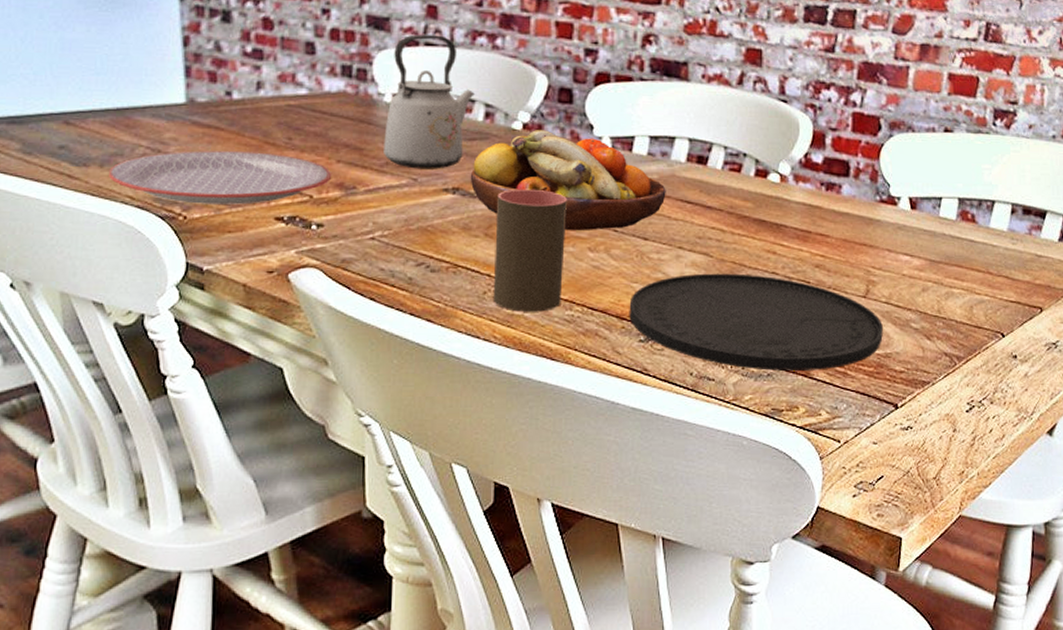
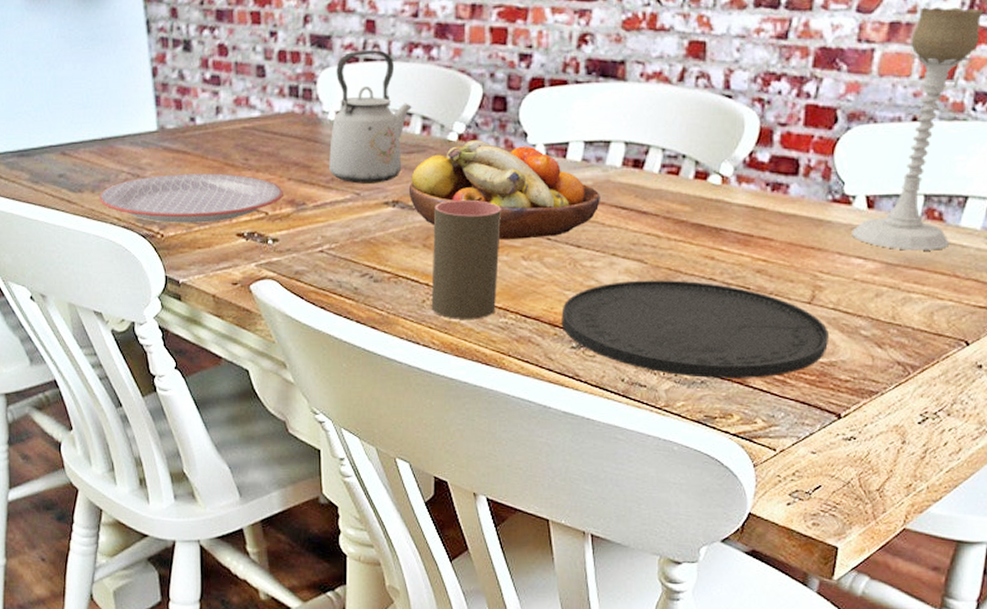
candle holder: none [898,33,997,249] -> present [852,6,984,251]

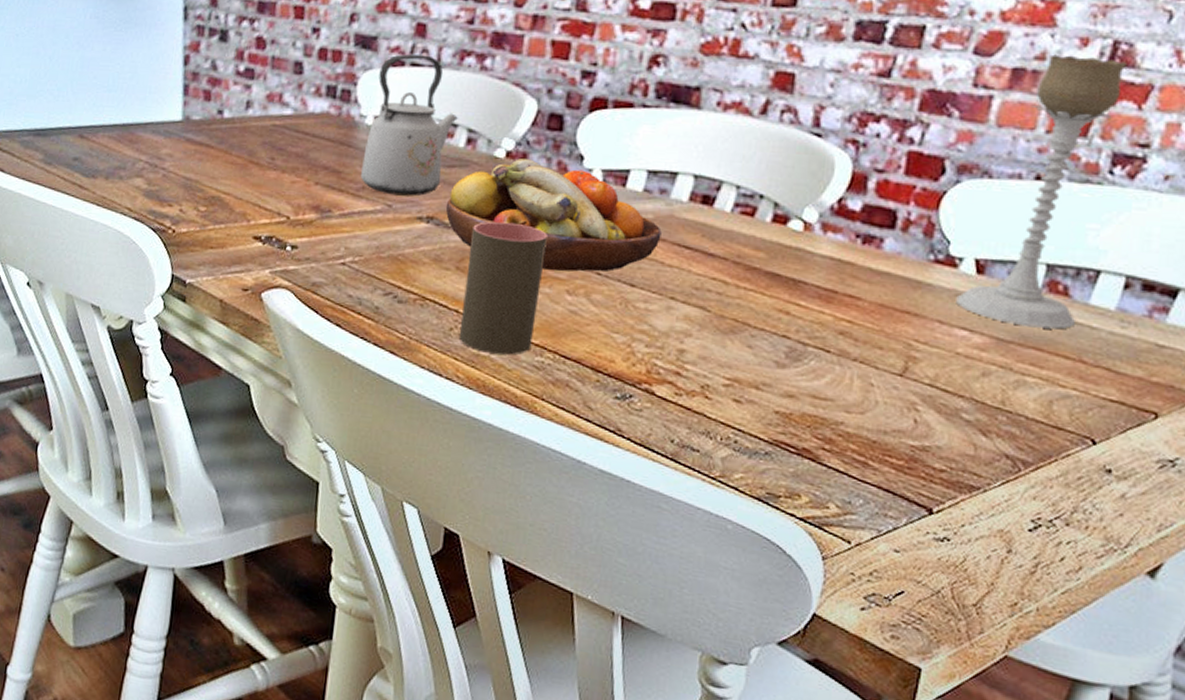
plate: present [99,173,283,223] -> none [112,167,309,222]
plate: present [561,280,828,378] -> none [605,329,922,456]

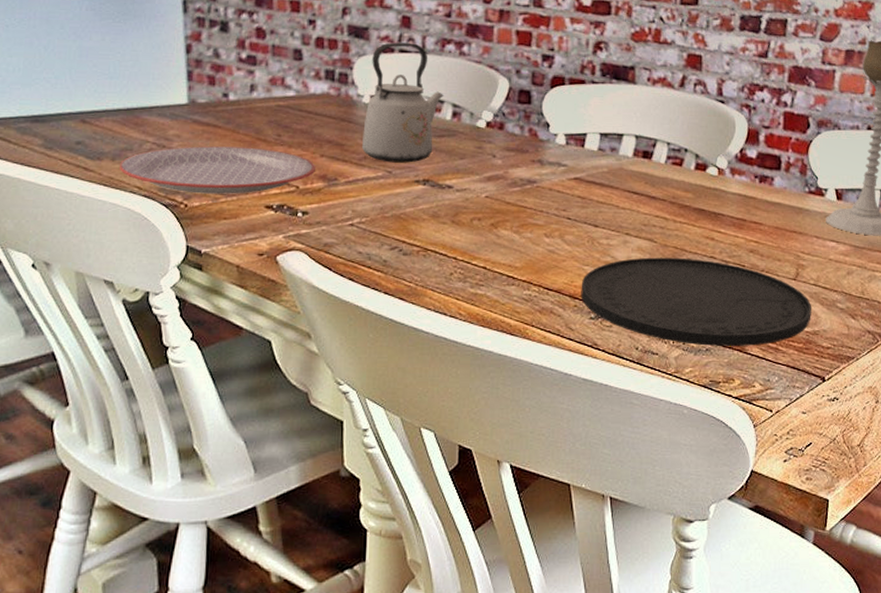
plate: none [112,167,309,222] -> present [120,146,315,194]
fruit bowl: present [445,159,662,272] -> none [439,128,615,219]
cup: present [458,221,547,355] -> none [458,180,525,291]
plate: none [605,329,922,456] -> present [581,257,811,346]

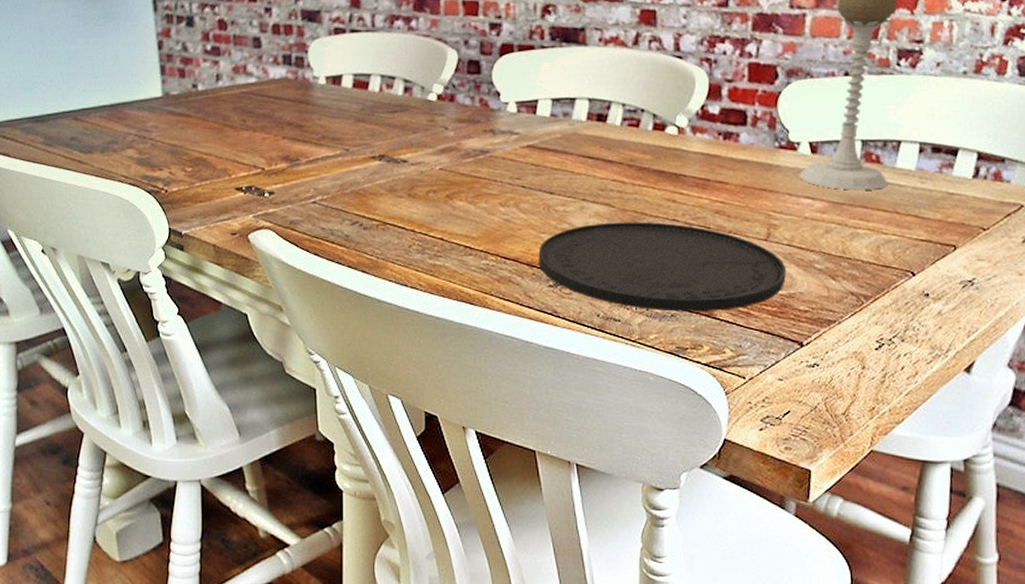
plate: present [120,146,315,194] -> none [108,133,278,180]
kettle: present [362,42,443,163] -> none [320,22,394,141]

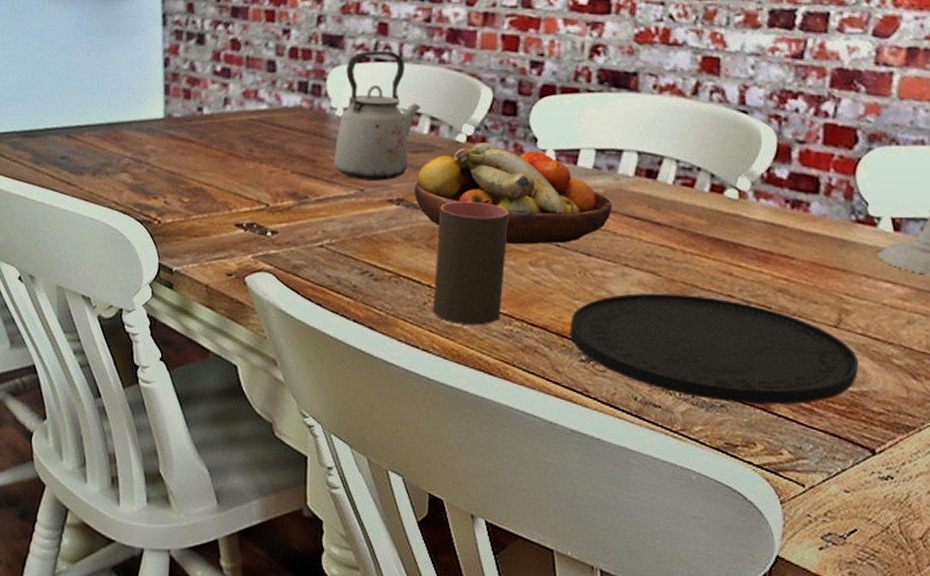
kettle: none [320,22,394,141] -> present [334,51,421,181]
fruit bowl: none [393,99,569,189] -> present [414,142,612,245]
cup: none [417,153,479,262] -> present [432,201,509,325]

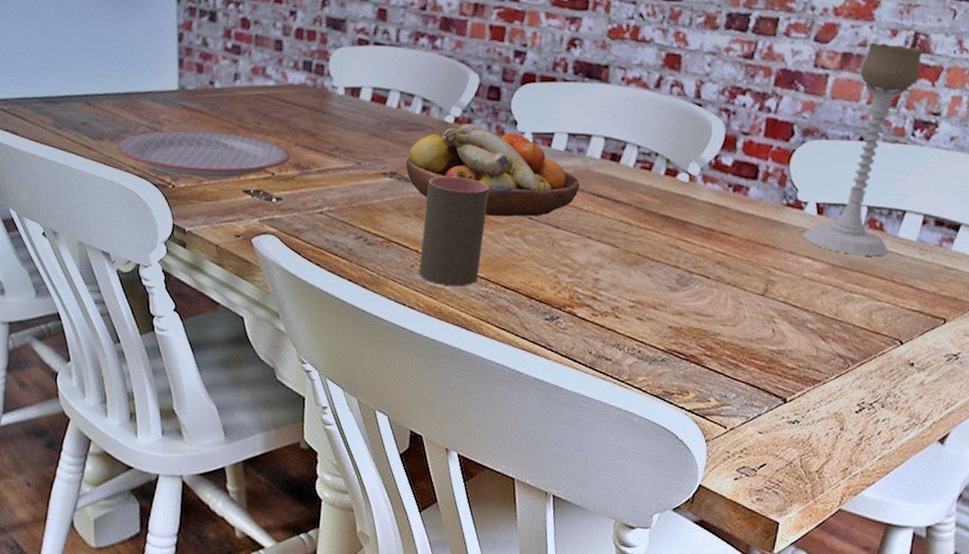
plate: none [99,161,286,211] -> present [117,130,290,178]
kettle: present [334,51,421,181] -> none [334,35,414,155]
plate: present [570,293,858,405] -> none [537,262,778,360]

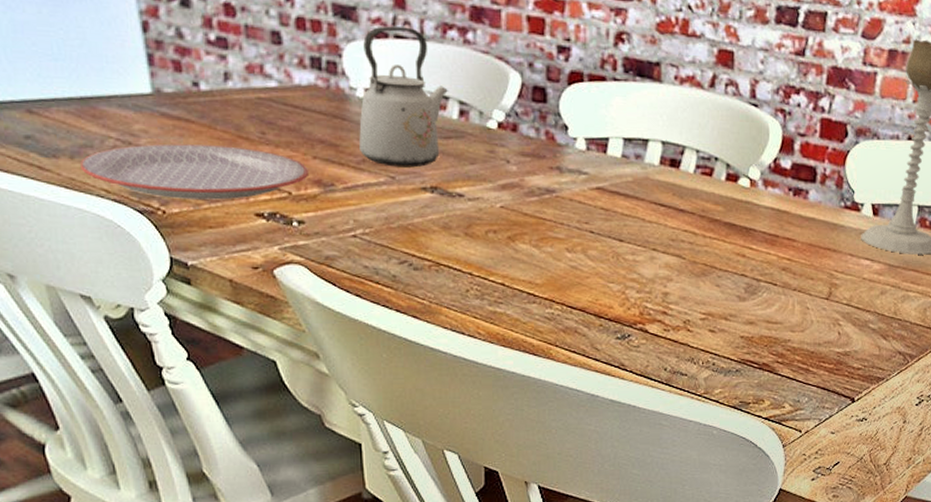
kettle: none [334,35,414,155] -> present [359,26,448,168]
fruit bowl: present [406,123,580,217] -> none [447,129,640,232]
cup: present [418,176,489,287] -> none [475,189,544,310]

